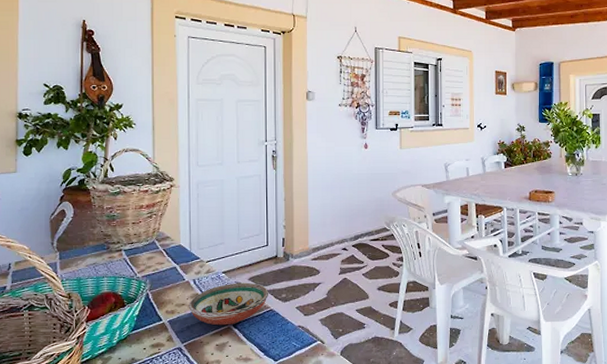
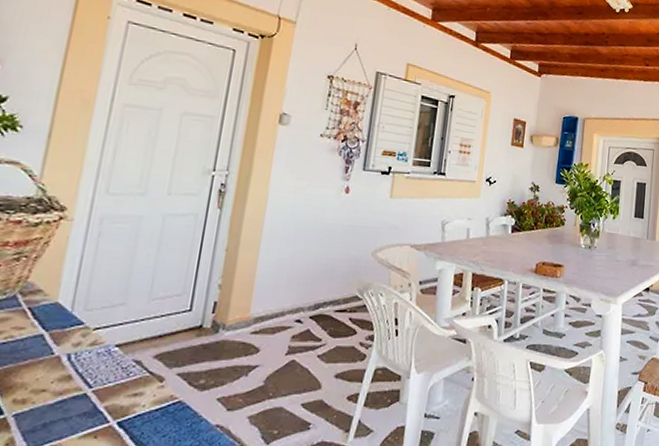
decorative bowl: present [188,282,269,326] -> none [50,361,181,423]

